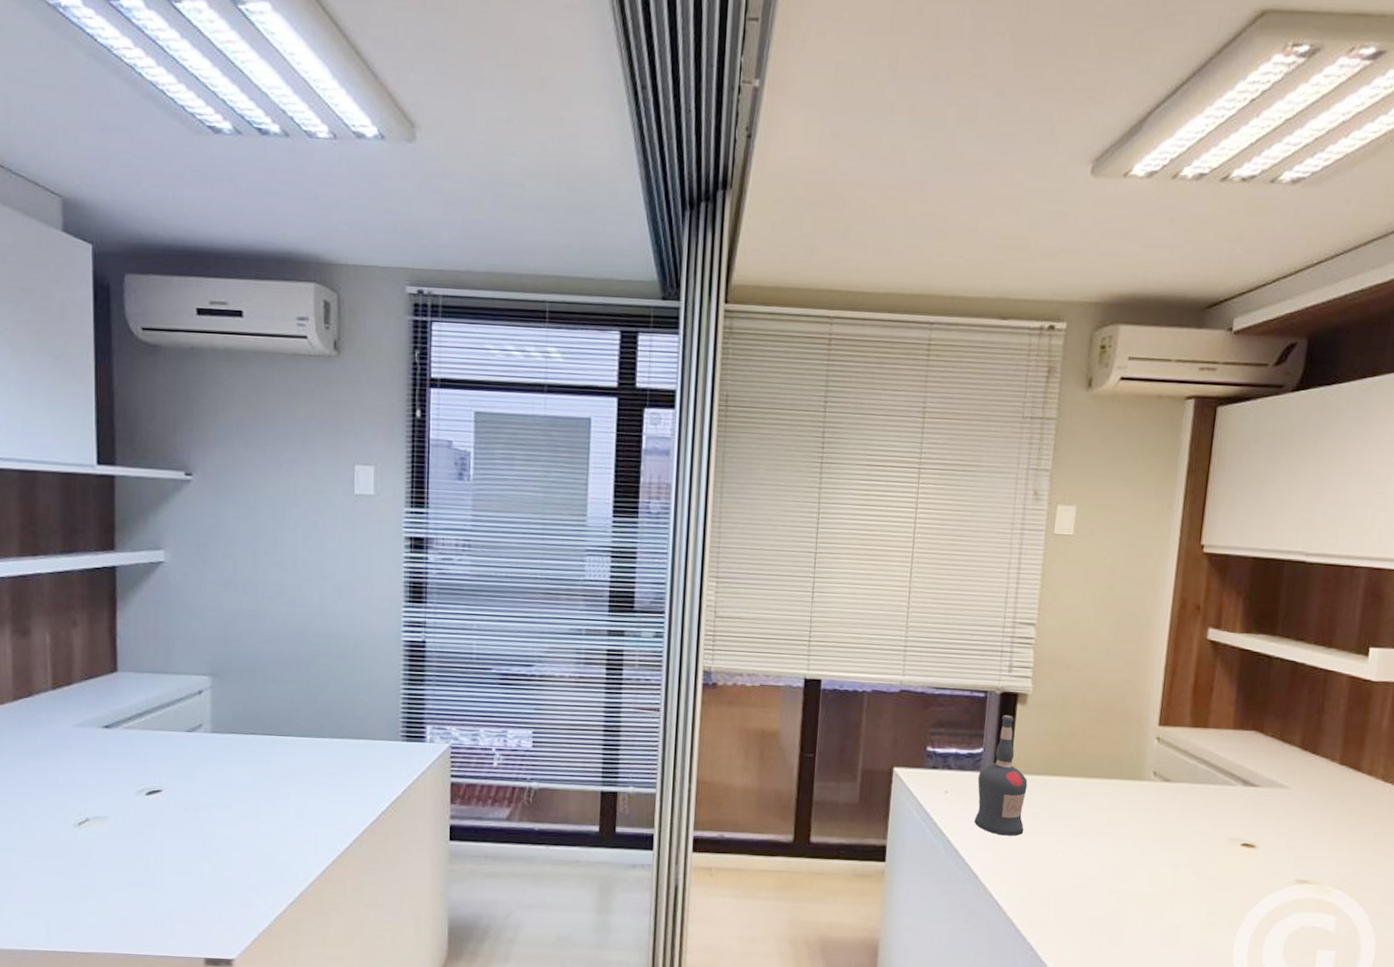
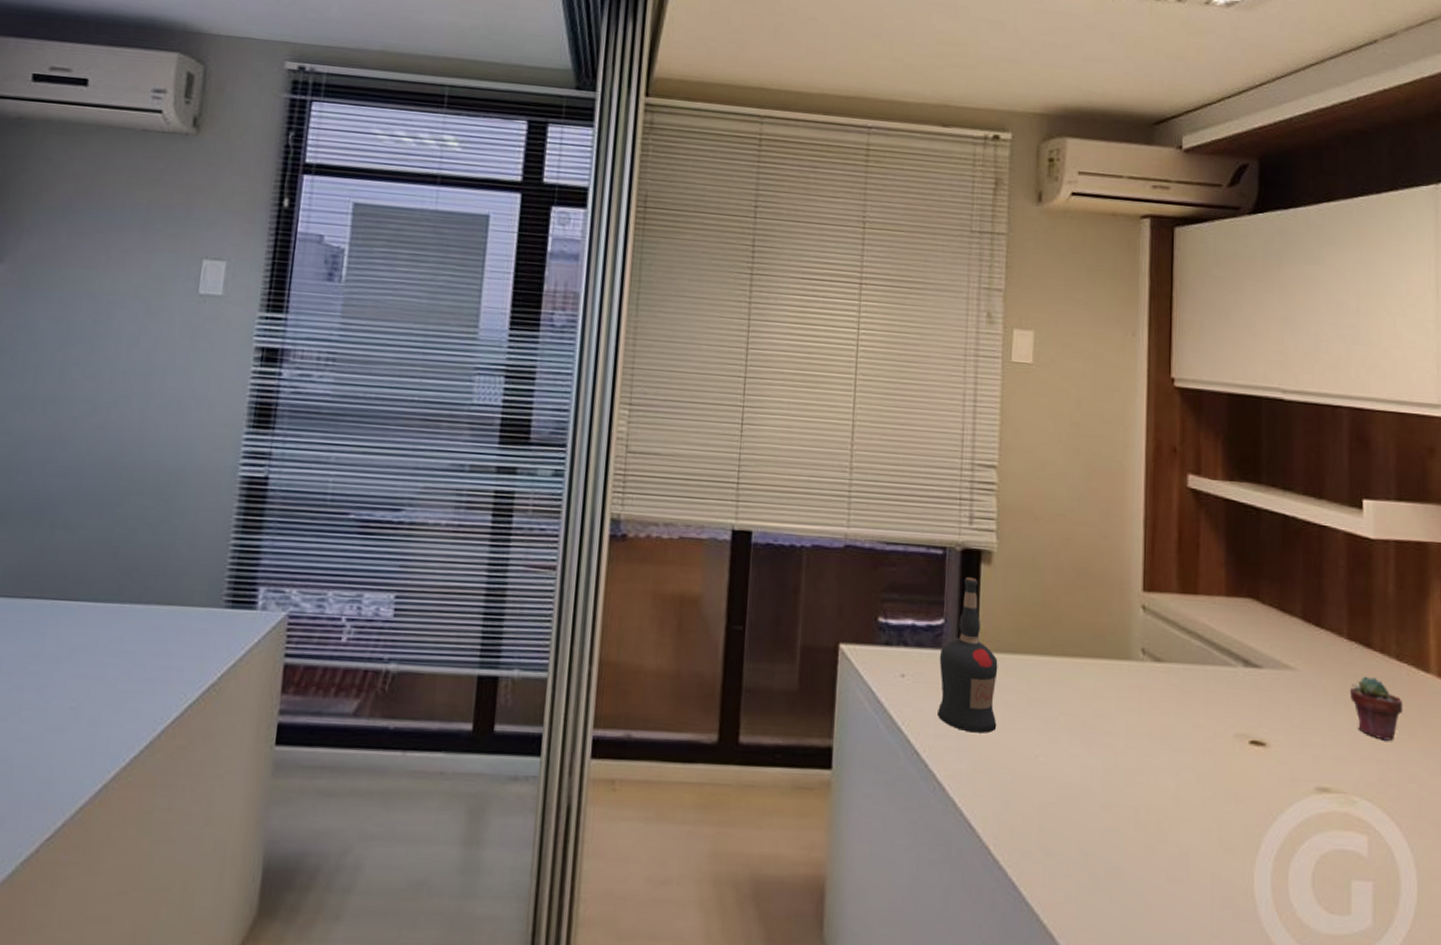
potted succulent: none [1335,793,1383,844] -> present [1349,676,1403,741]

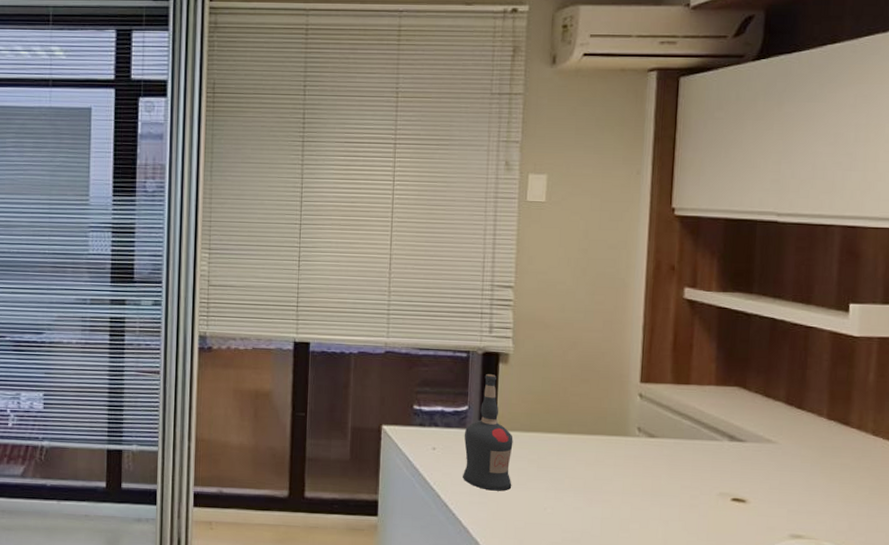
potted succulent: present [1349,676,1403,741] -> none [825,448,876,499]

